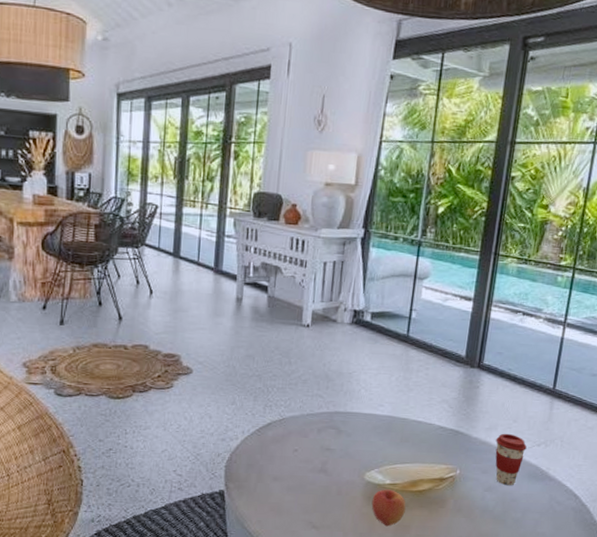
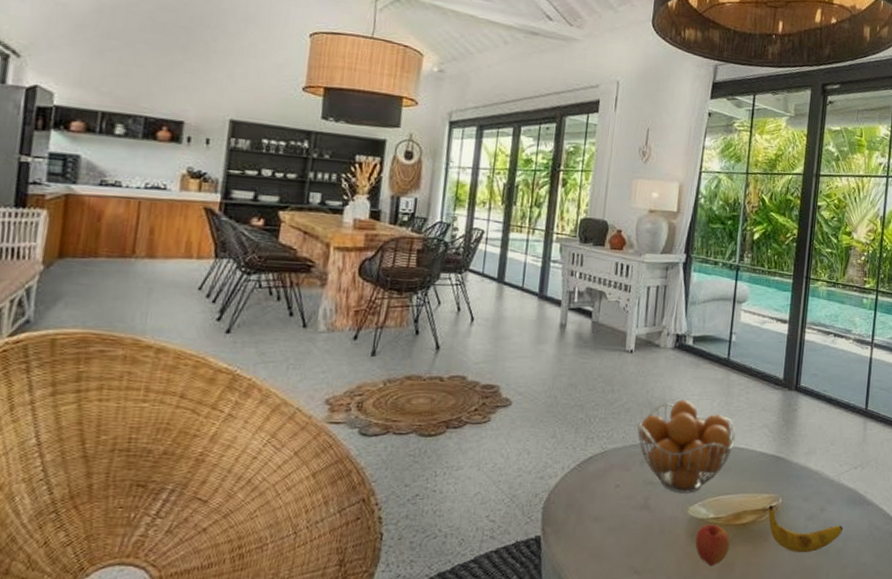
fruit basket: none [313,373,414,461] -> present [636,399,736,494]
banana: none [445,474,522,520] -> present [768,504,843,552]
coffee cup: present [495,433,527,486] -> none [815,457,845,513]

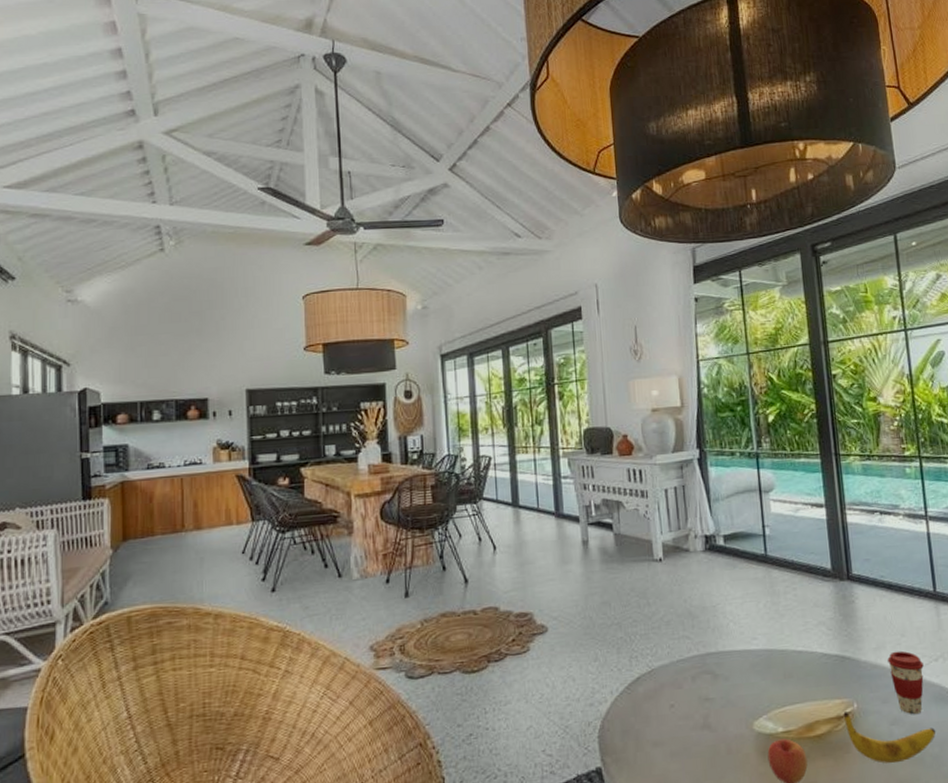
fruit basket: present [636,399,736,494] -> none [680,604,791,708]
coffee cup: none [815,457,845,513] -> present [887,650,924,715]

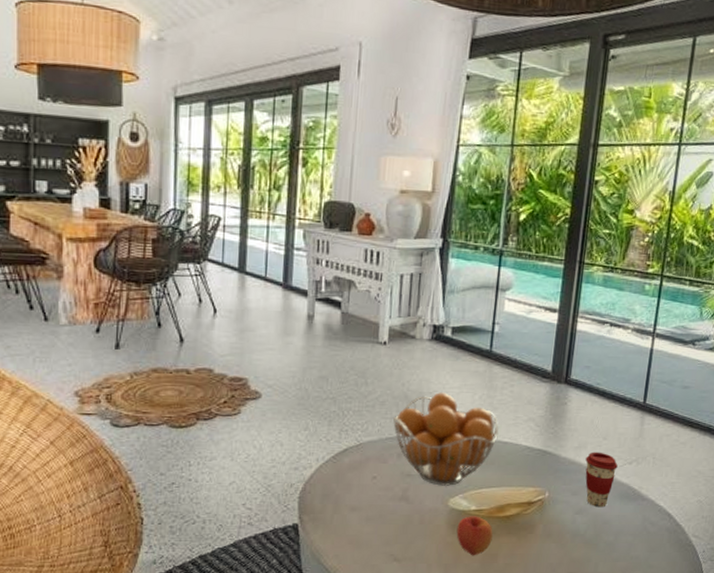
fruit basket: none [680,604,791,708] -> present [392,392,499,486]
banana: present [843,710,935,764] -> none [533,498,614,545]

